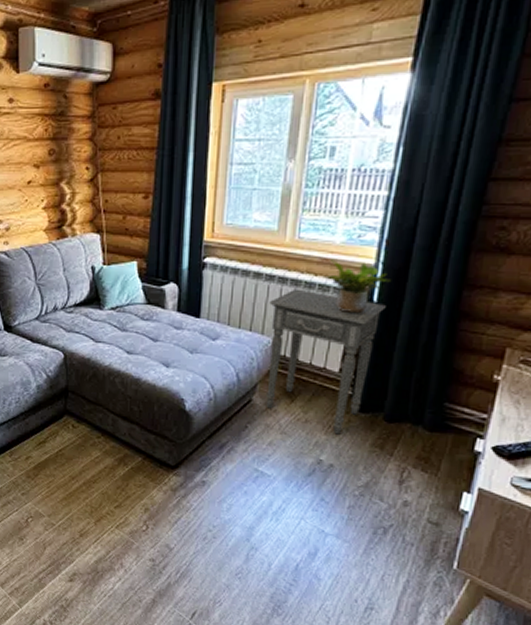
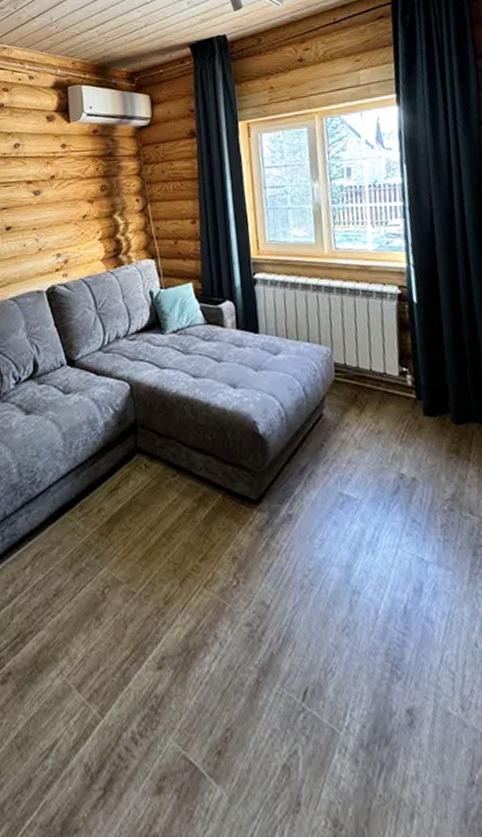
side table: present [266,289,386,435] -> none [320,296,427,443]
potted plant: present [322,260,391,313] -> none [364,266,424,315]

